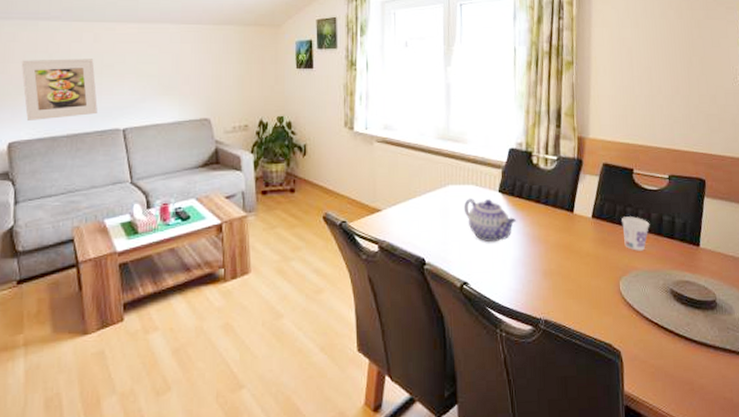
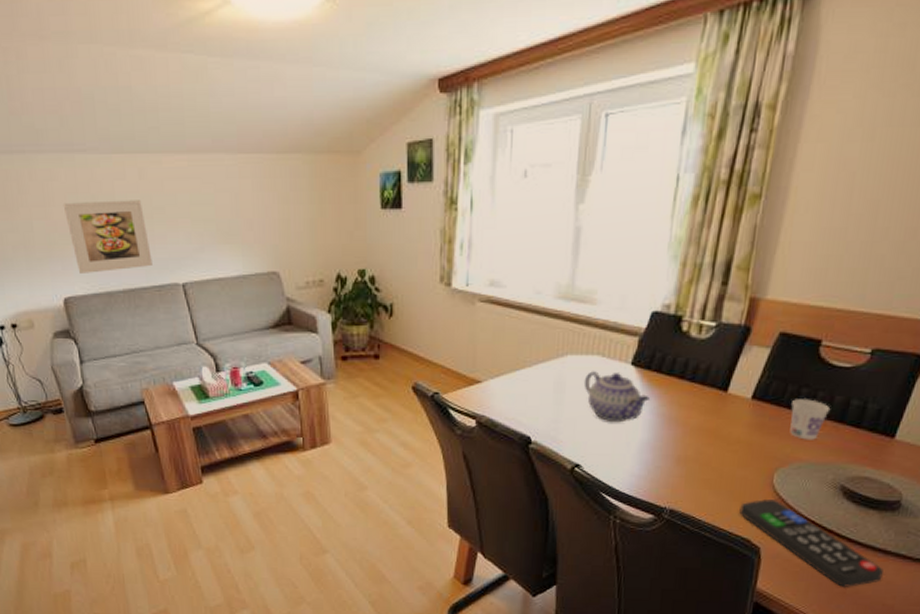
remote control: none [599,305,718,384] -> present [739,499,884,587]

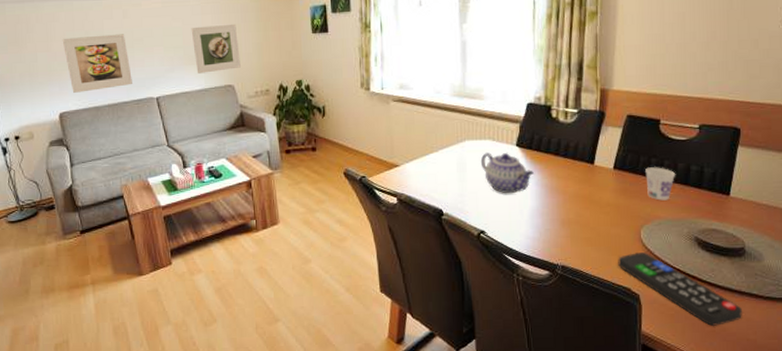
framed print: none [225,192,288,255] -> present [191,23,241,74]

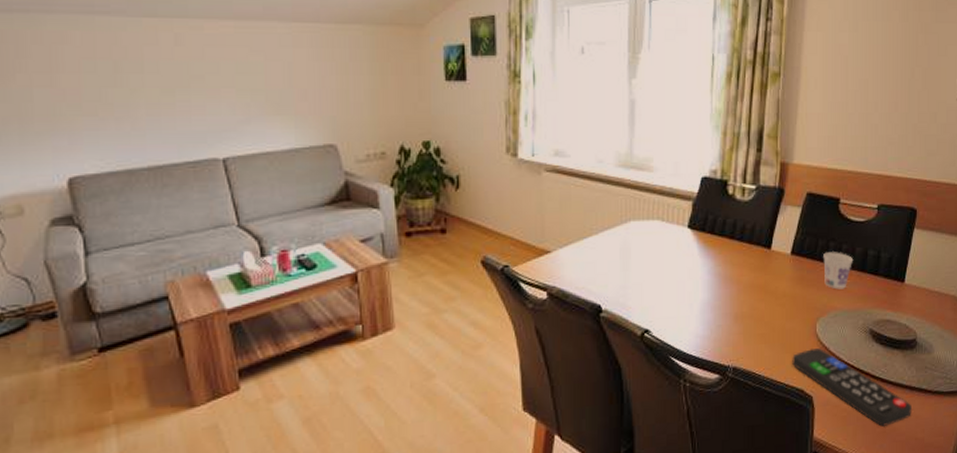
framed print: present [62,34,132,93] -> none [75,67,187,149]
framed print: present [191,23,241,74] -> none [277,62,347,128]
teapot: present [480,152,534,194] -> none [647,235,706,285]

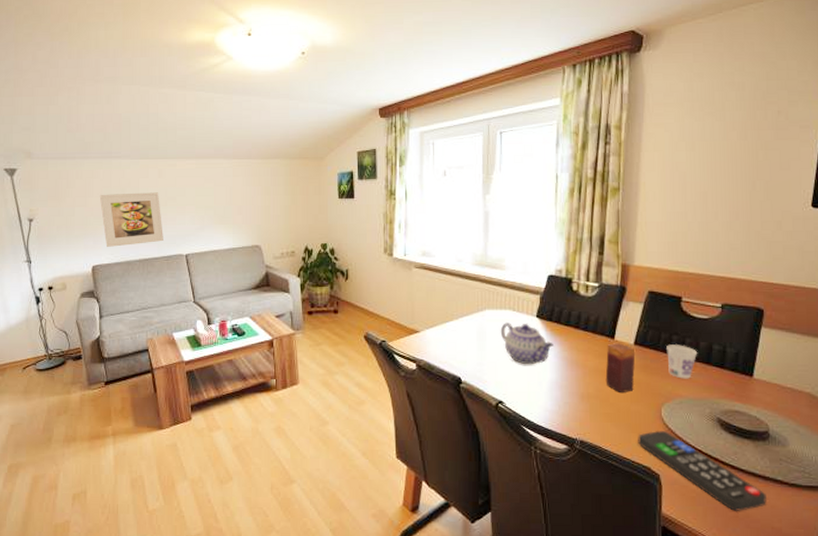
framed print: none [75,67,187,149] -> present [99,192,163,247]
teapot: none [647,235,706,285] -> present [500,323,553,365]
candle: none [760,253,792,309] -> present [605,343,636,392]

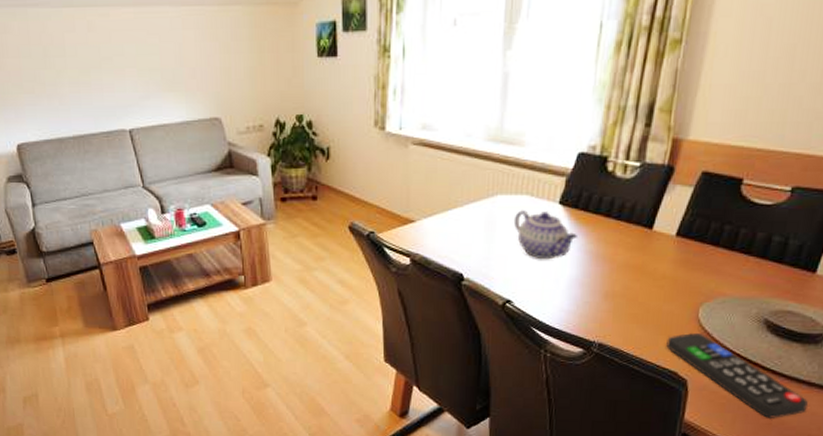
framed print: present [99,192,163,247] -> none [16,51,101,121]
candle: present [605,343,636,392] -> none [636,234,677,291]
cup: present [666,345,698,379] -> none [714,236,753,275]

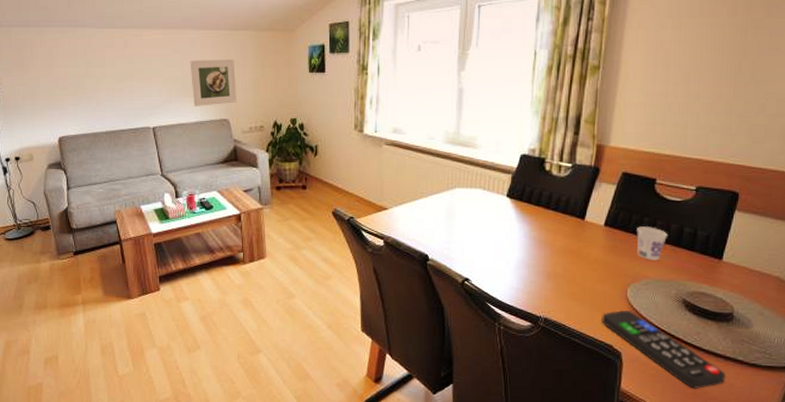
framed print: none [169,42,229,103] -> present [190,59,237,106]
teapot: present [513,210,577,260] -> none [469,201,523,244]
cup: none [714,236,753,275] -> present [637,226,668,261]

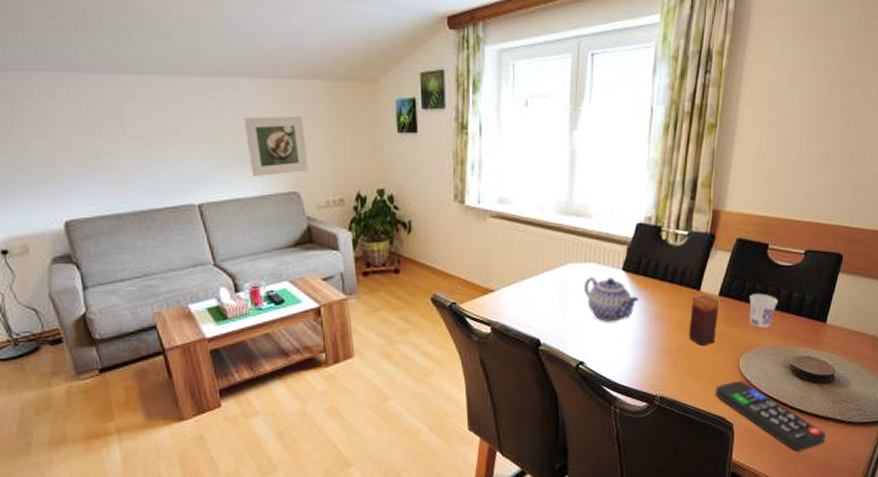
teapot: none [469,201,523,244] -> present [583,276,639,322]
candle: none [573,224,605,273] -> present [688,294,720,345]

